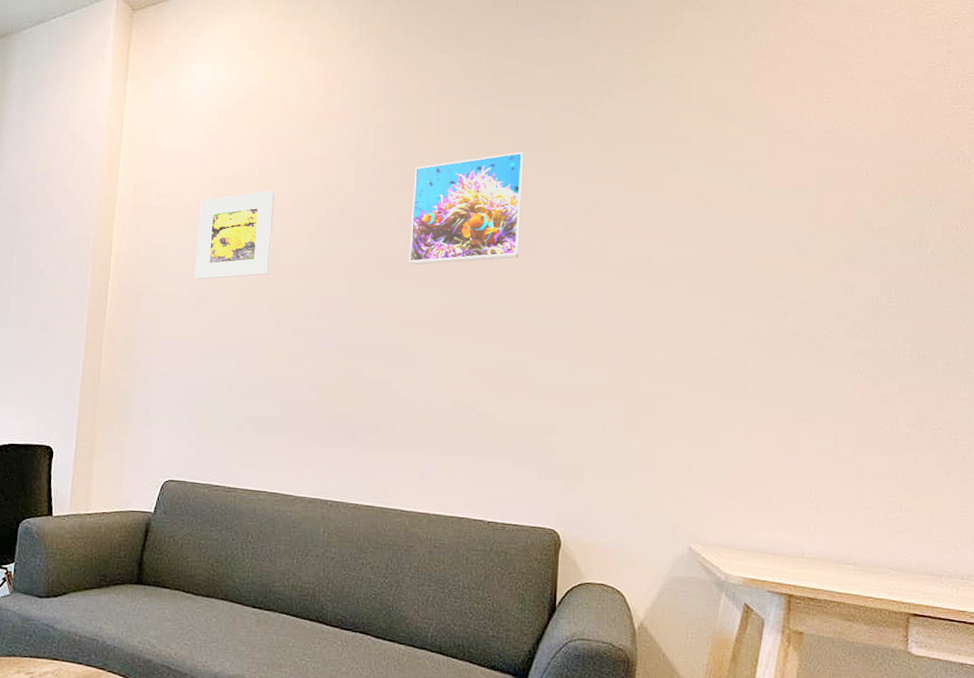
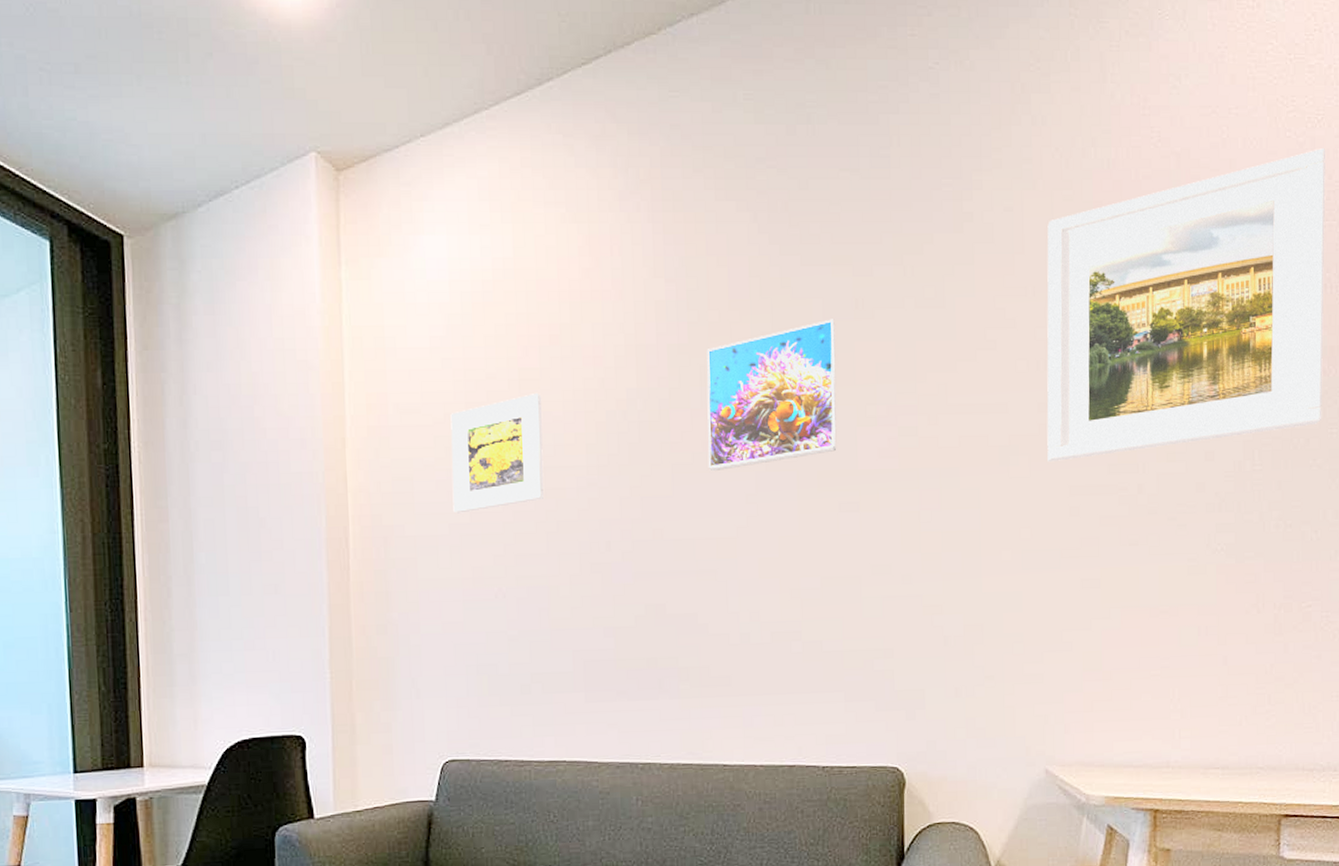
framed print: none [703,45,961,284] -> present [1047,148,1326,463]

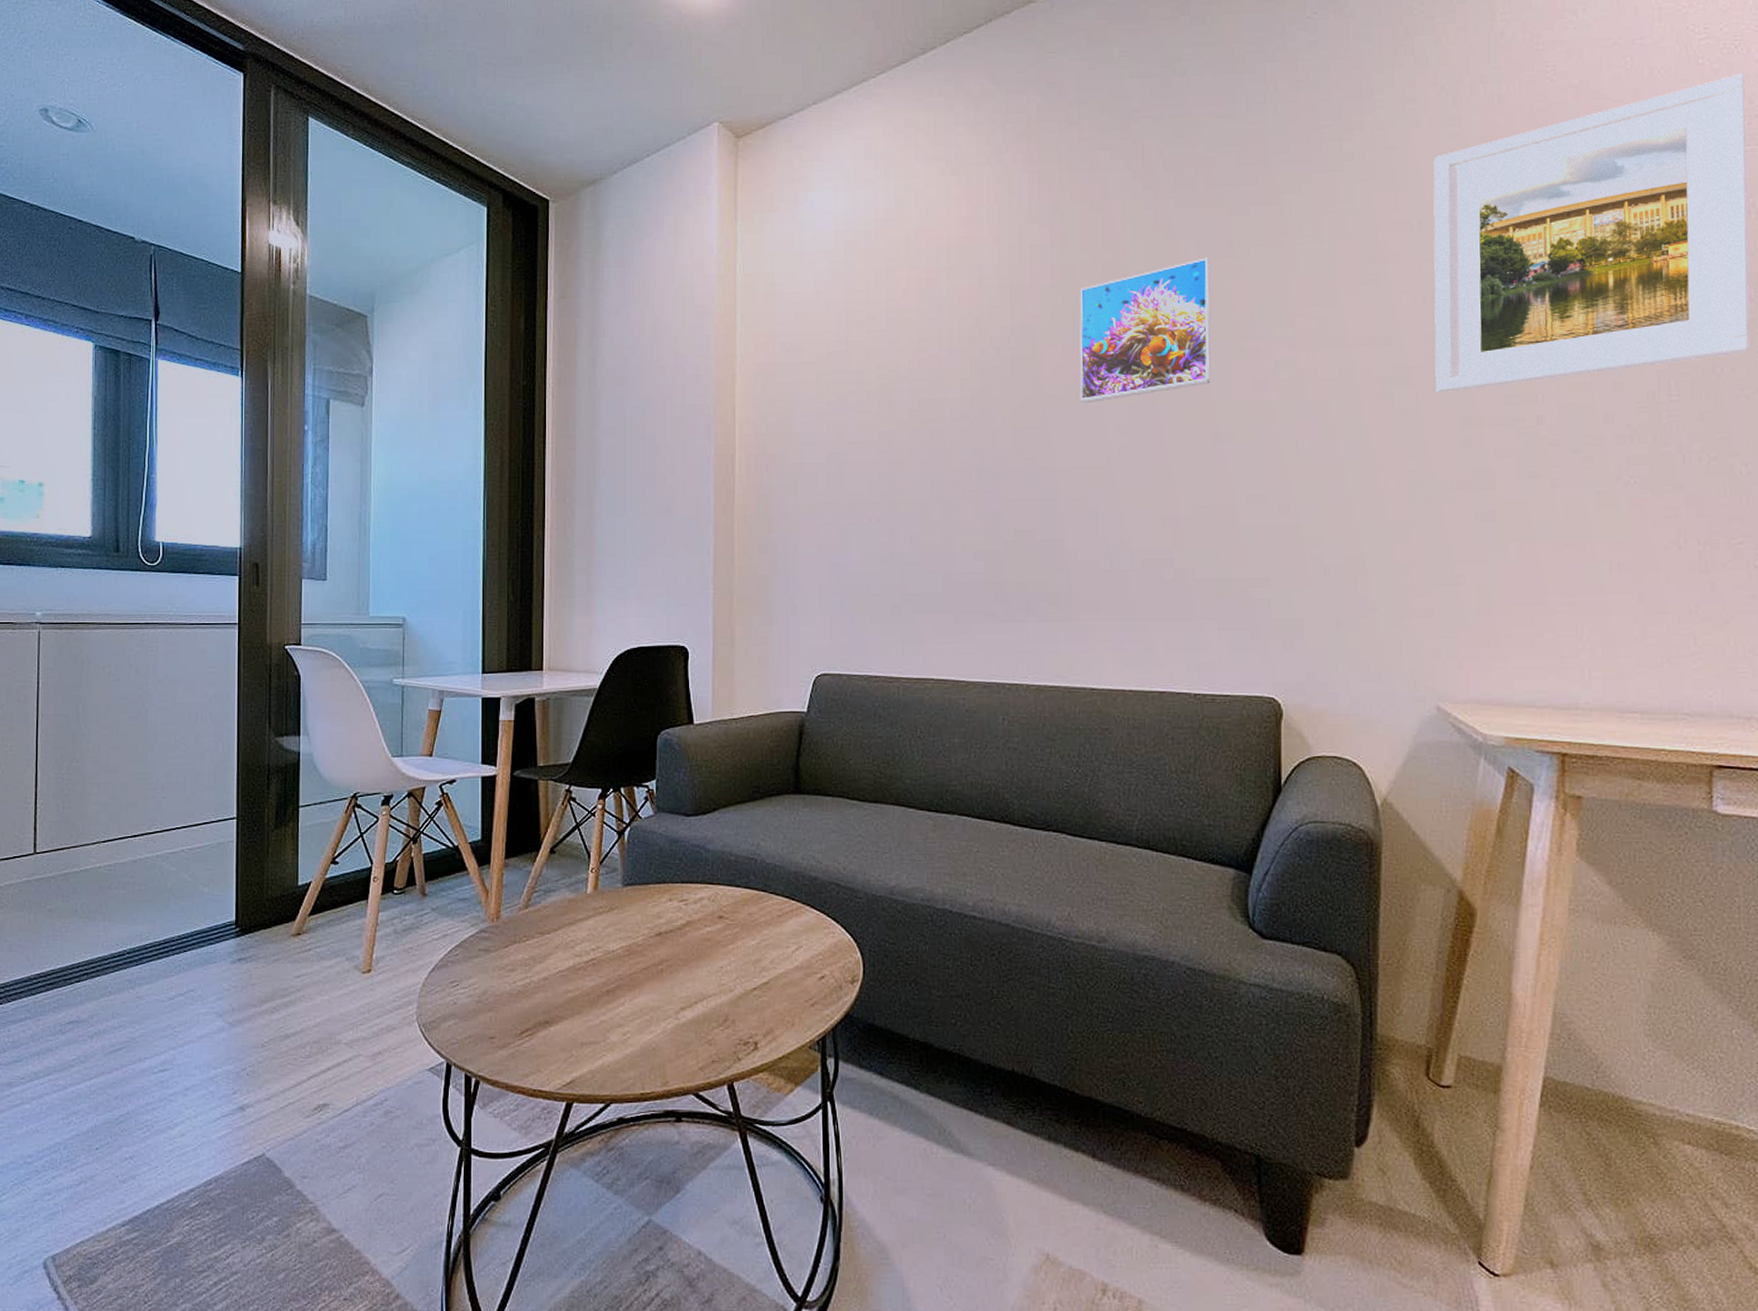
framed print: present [450,394,544,514] -> none [832,332,919,443]

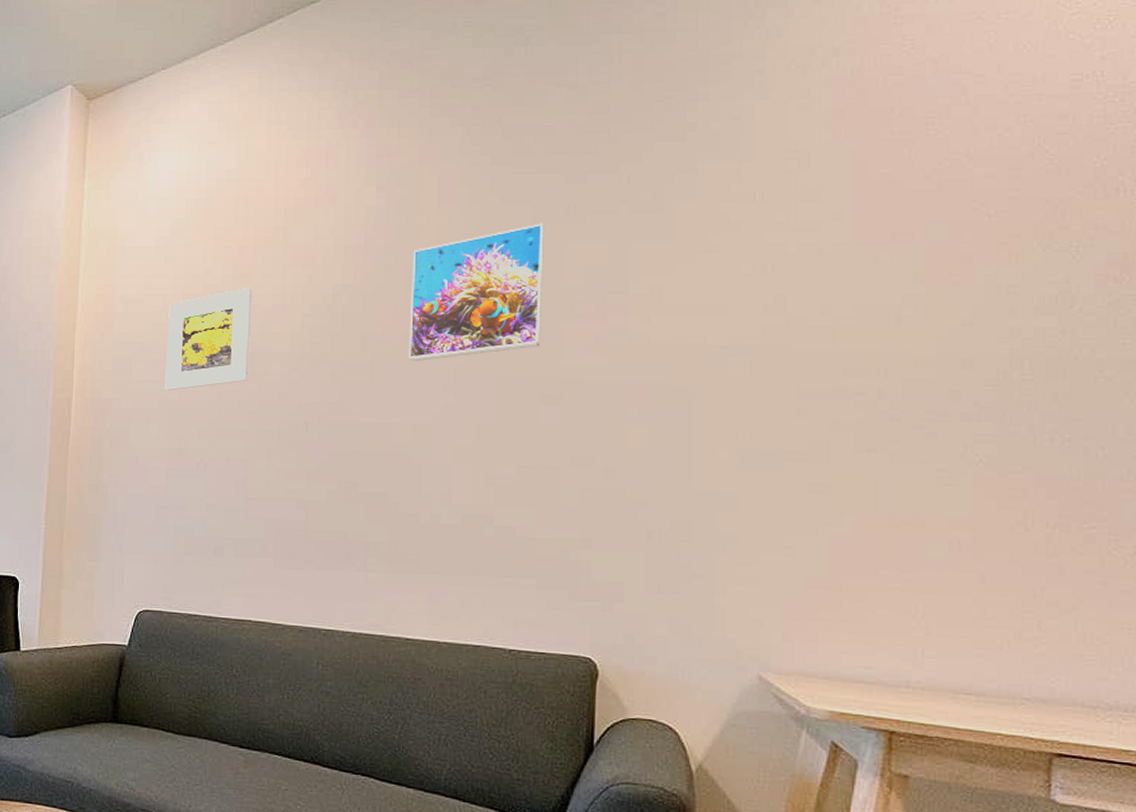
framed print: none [832,332,919,443] -> present [165,288,253,391]
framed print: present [1433,73,1750,394] -> none [772,49,1120,364]

